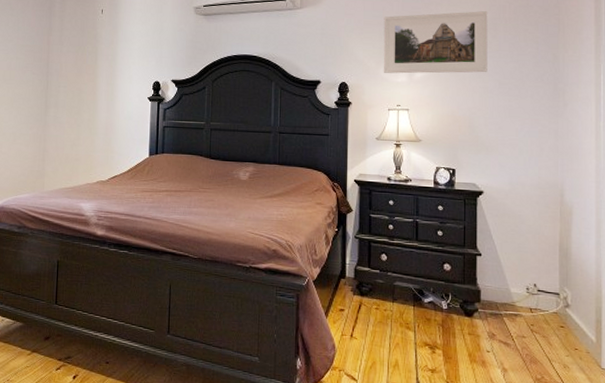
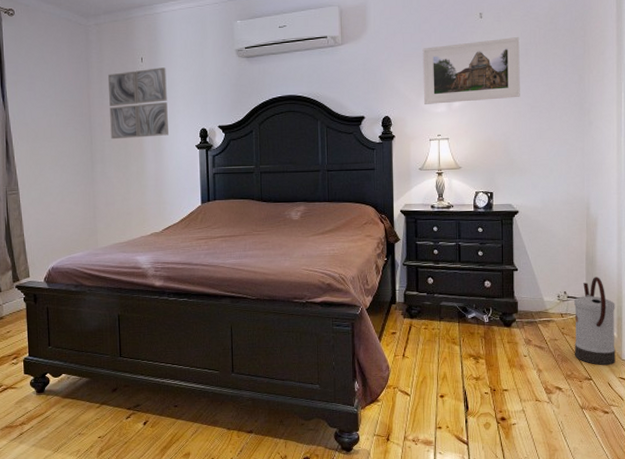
wall art: none [66,20,125,86] -> present [107,67,168,140]
watering can: none [546,271,594,373] -> present [574,277,615,366]

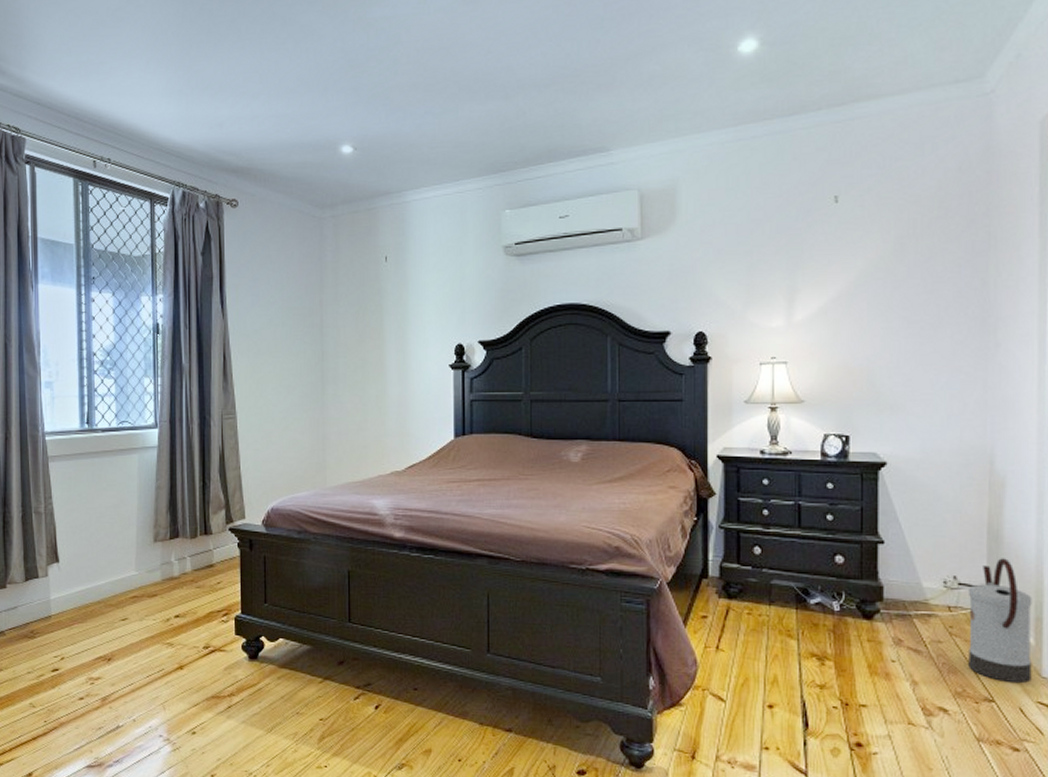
wall art: present [107,67,168,140] -> none [344,268,416,356]
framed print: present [422,37,520,104] -> none [752,227,892,317]

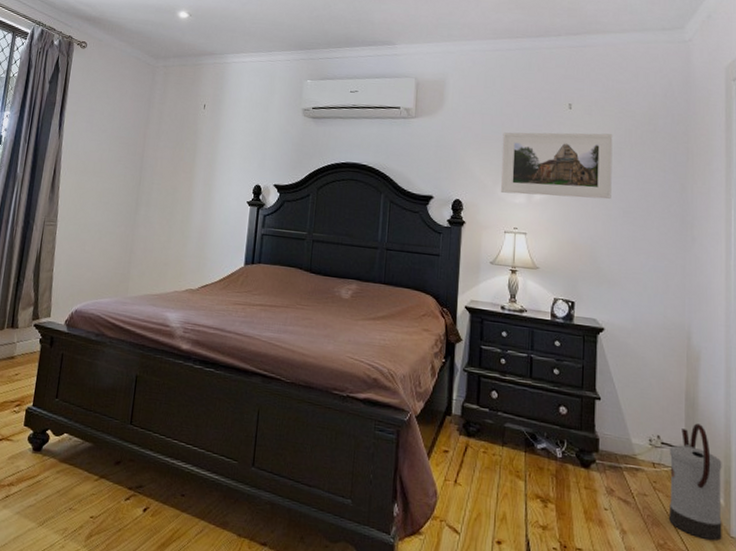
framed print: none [752,227,892,317] -> present [500,132,613,200]

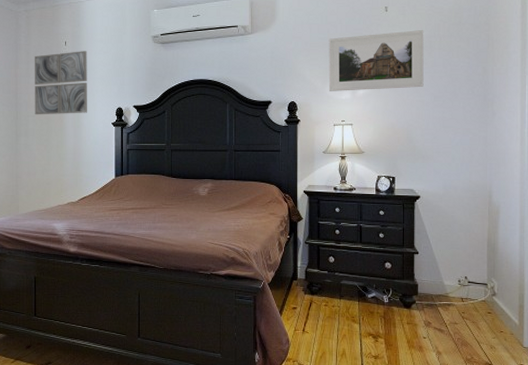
wall art: none [160,116,228,187] -> present [34,51,87,115]
watering can: present [669,423,722,541] -> none [475,264,517,352]

